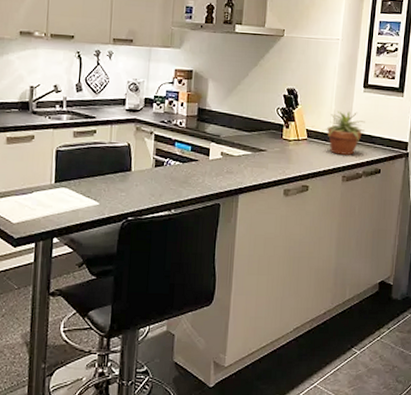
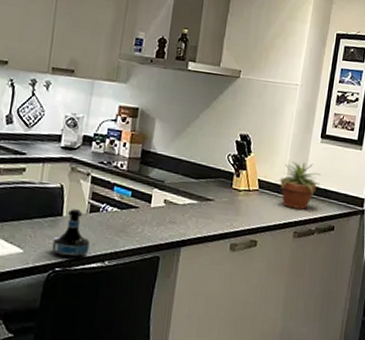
tequila bottle: none [124,164,157,209] -> present [51,209,90,259]

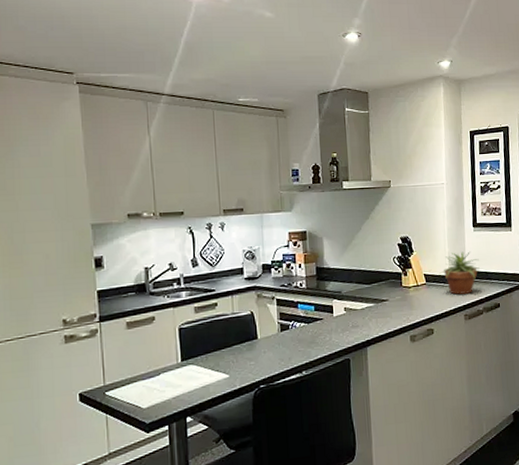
tequila bottle: present [51,209,90,259] -> none [253,330,287,376]

